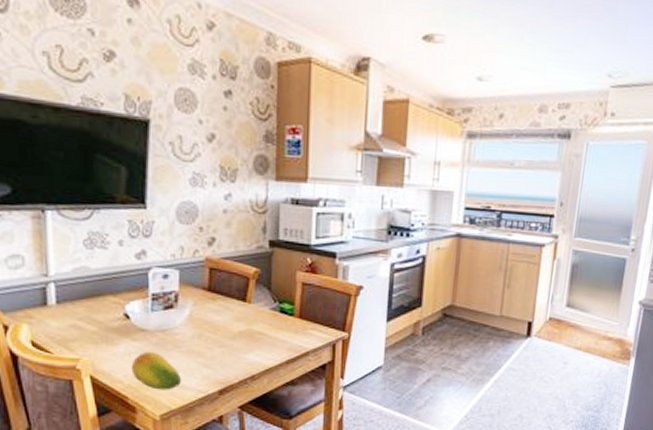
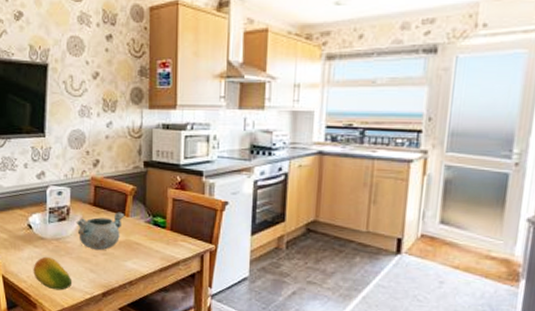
decorative bowl: none [186,298,247,343] -> present [76,212,125,251]

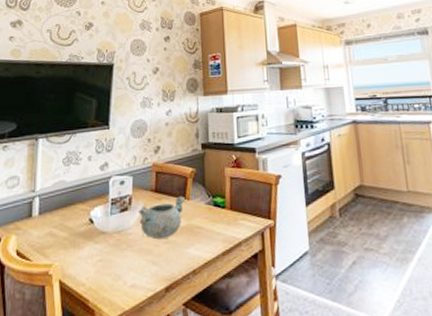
fruit: present [33,256,73,291] -> none [92,252,134,291]

